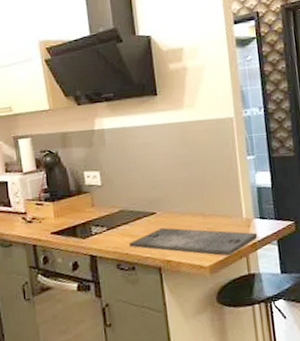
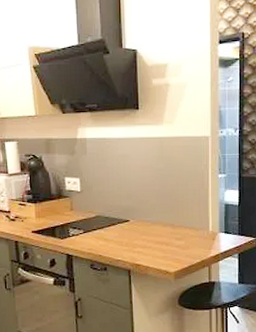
cutting board: present [129,227,258,256] -> none [103,234,221,264]

